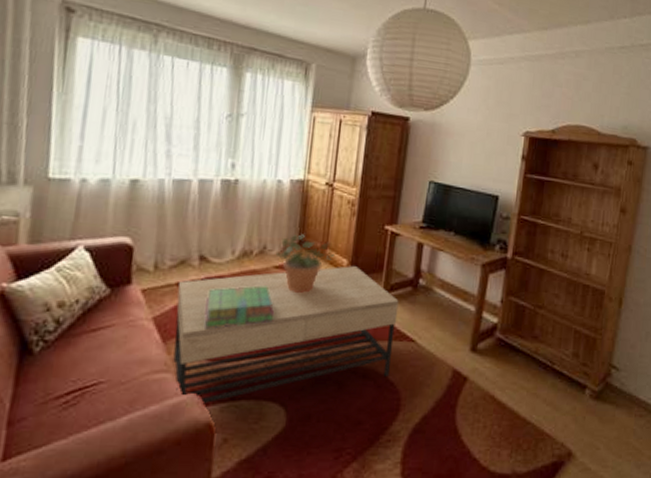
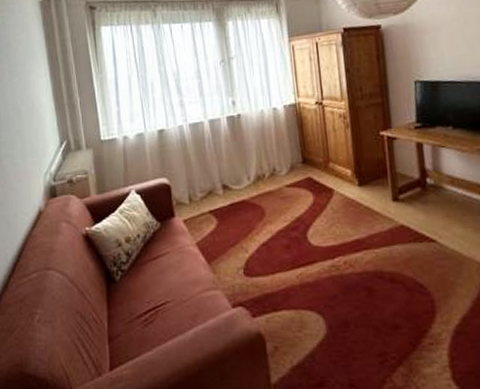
coffee table: present [173,266,399,405] -> none [210,175,417,316]
stack of books: present [204,285,275,329] -> none [234,204,296,249]
potted plant: present [277,234,334,293] -> none [286,152,338,207]

